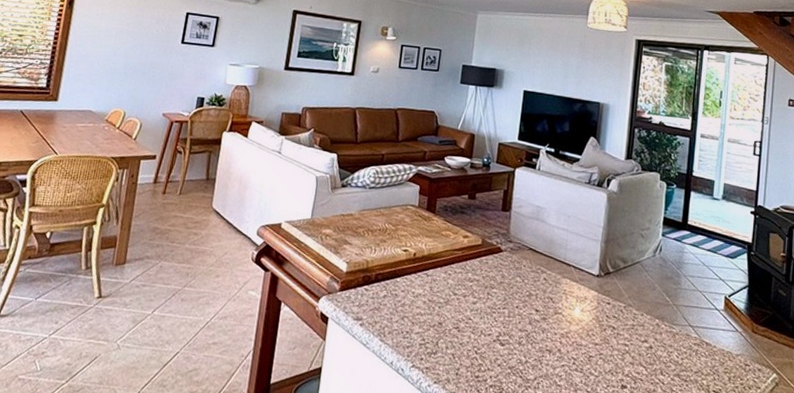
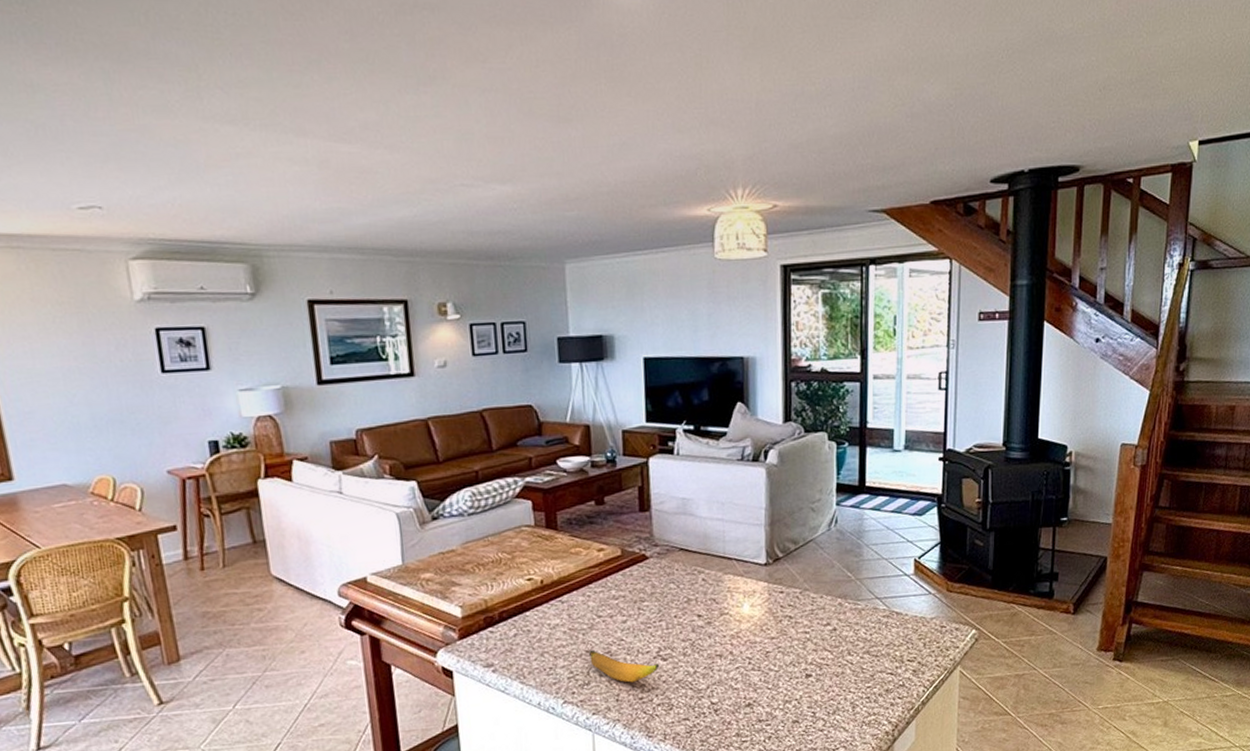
banana: none [440,322,497,360] -> present [589,649,660,683]

